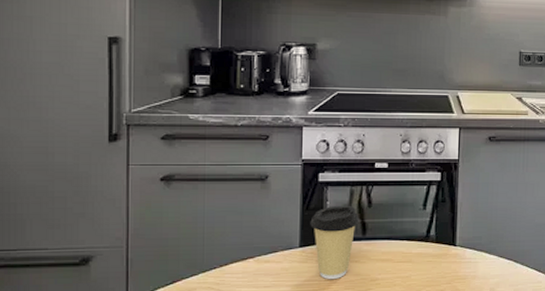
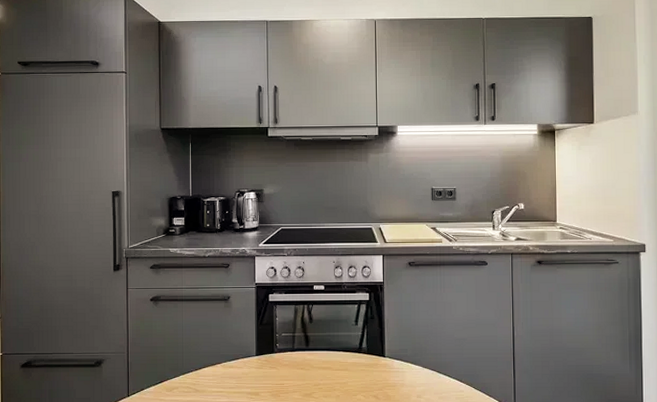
coffee cup: present [310,205,359,280] -> none [263,321,303,384]

